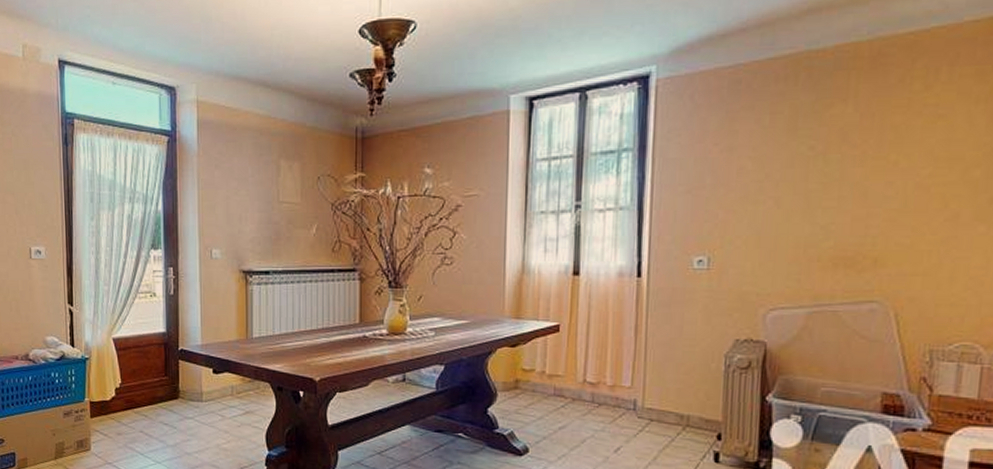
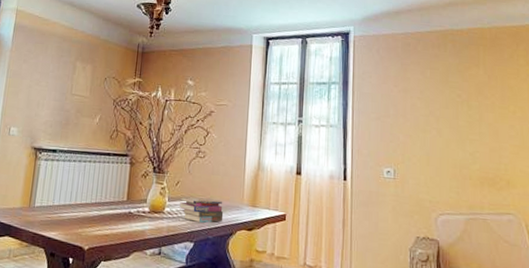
books: none [424,313,480,343] -> present [180,197,224,224]

